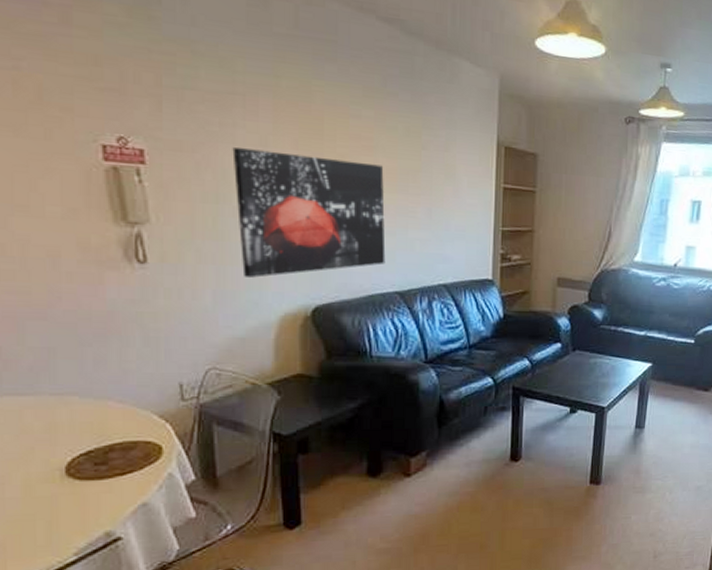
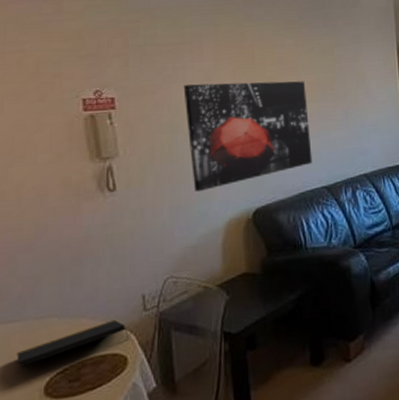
notepad: none [31,406,163,444] -> present [16,319,128,367]

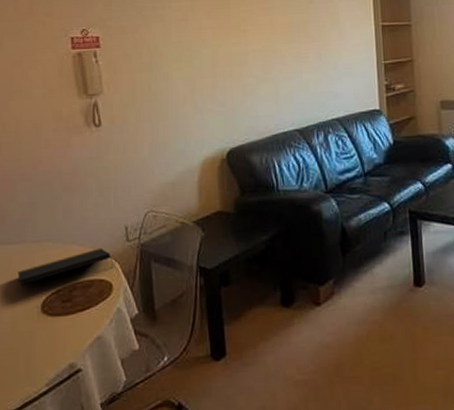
wall art: present [183,81,313,191] -> none [162,22,285,130]

